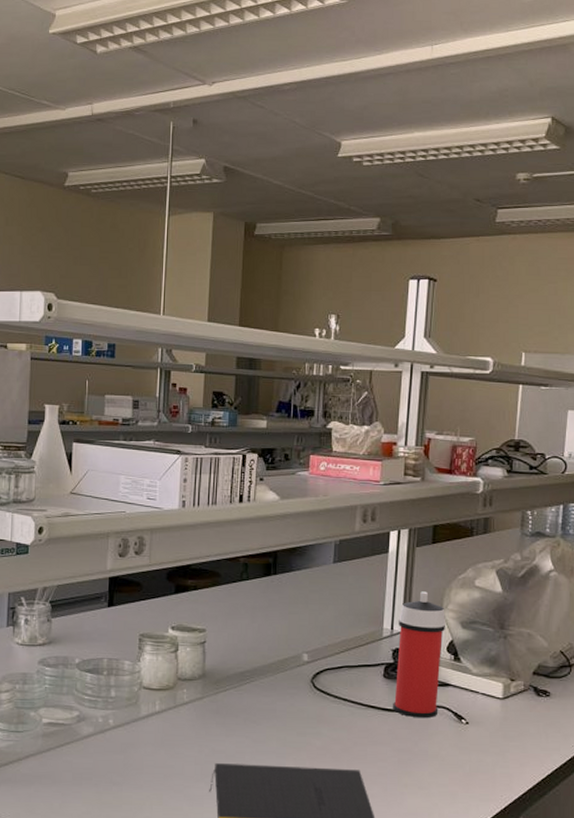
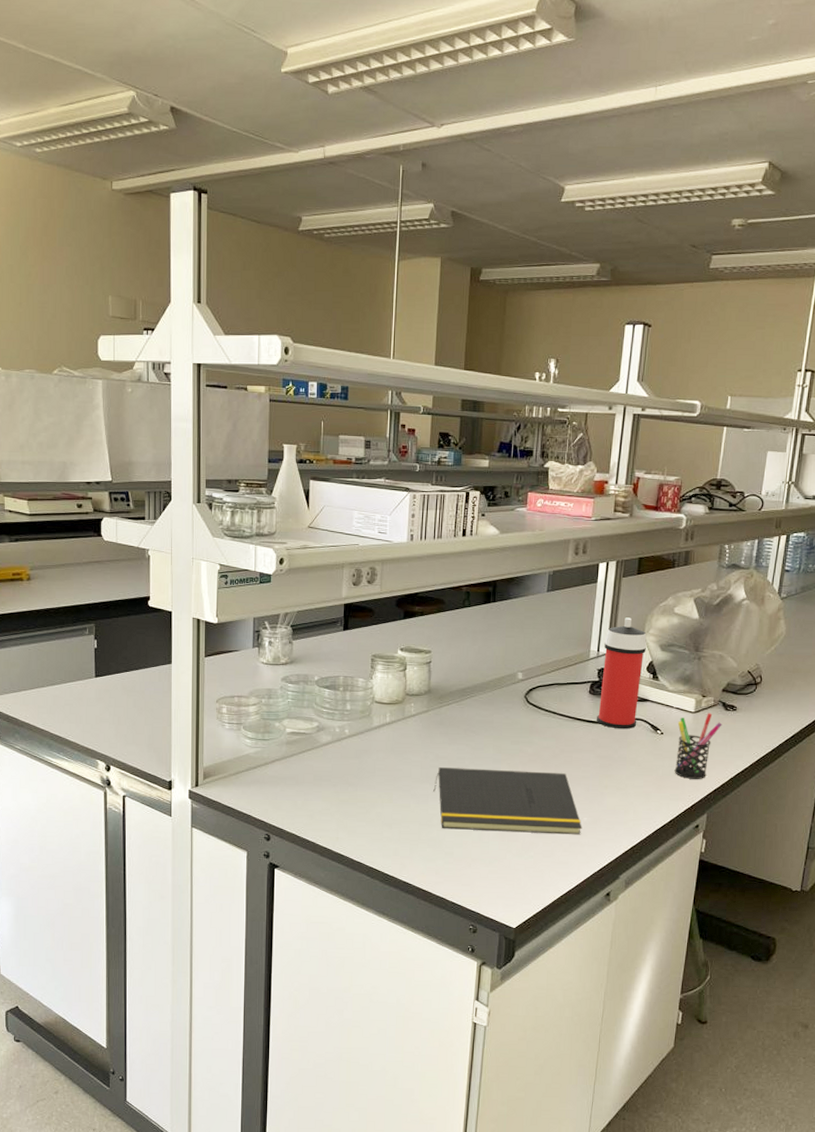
pen holder: none [483,699,535,776] -> present [674,713,722,779]

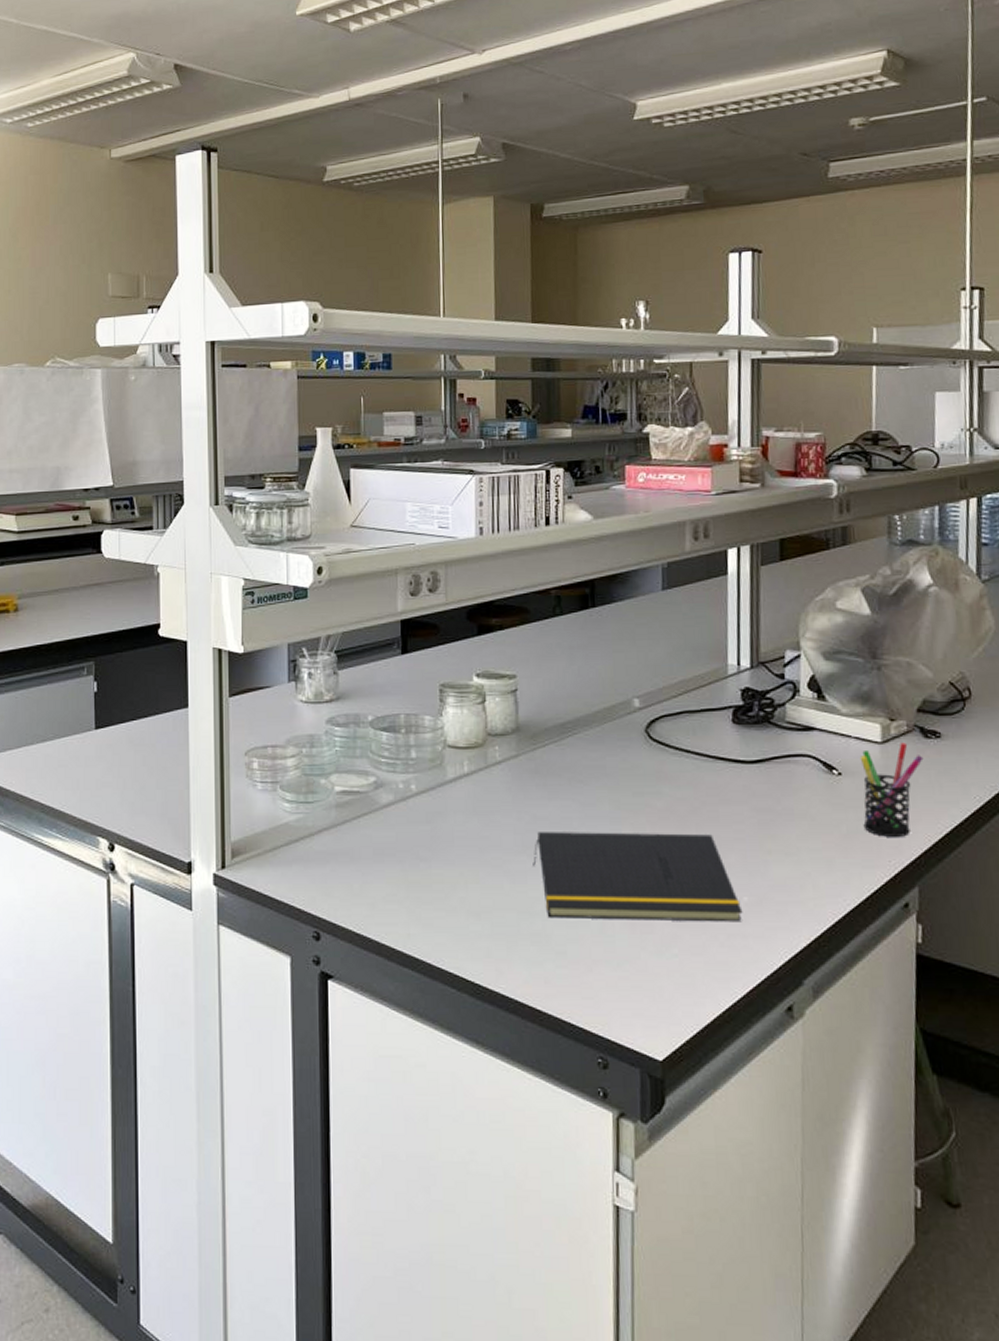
spray can: present [597,617,647,730] -> none [746,618,804,770]

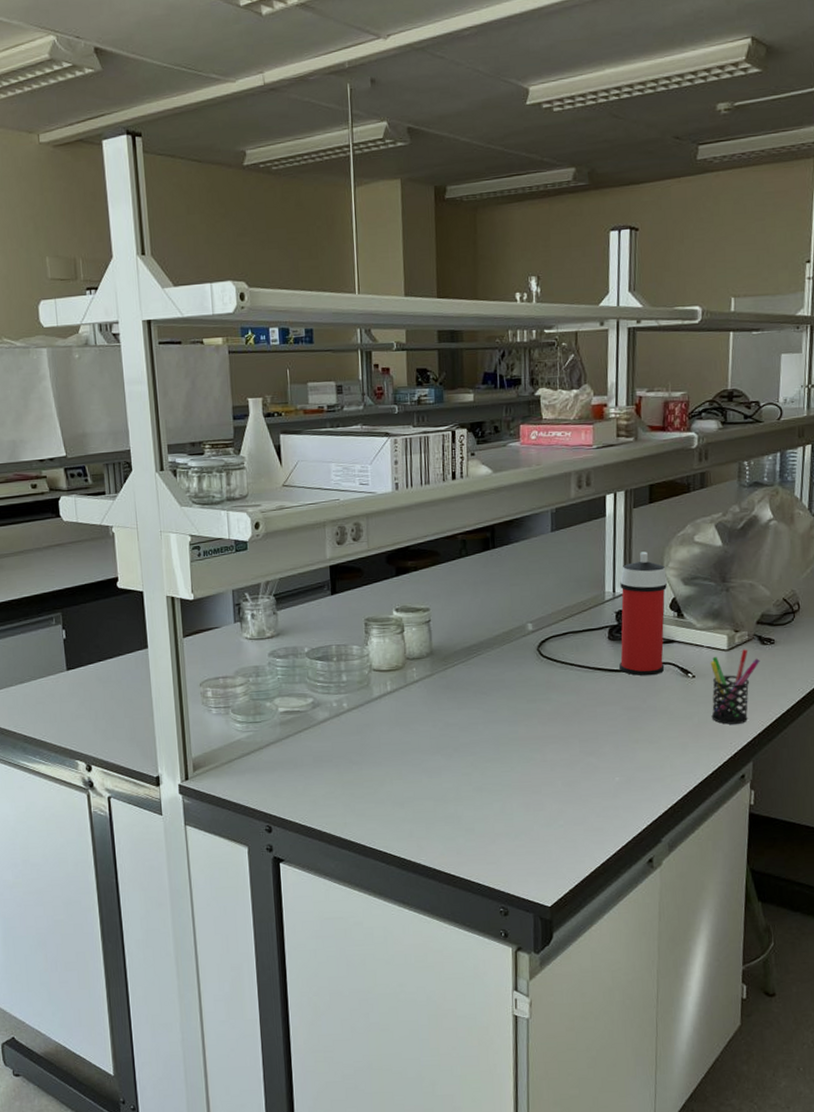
notepad: present [533,832,743,922] -> none [446,730,615,804]
spray can: none [746,618,804,770] -> present [619,551,667,676]

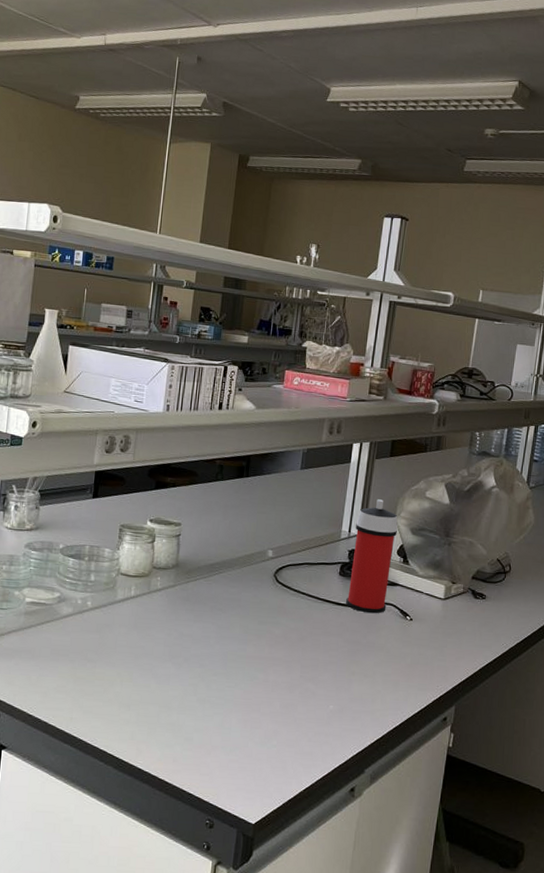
pen holder: present [710,649,760,725] -> none [423,600,472,669]

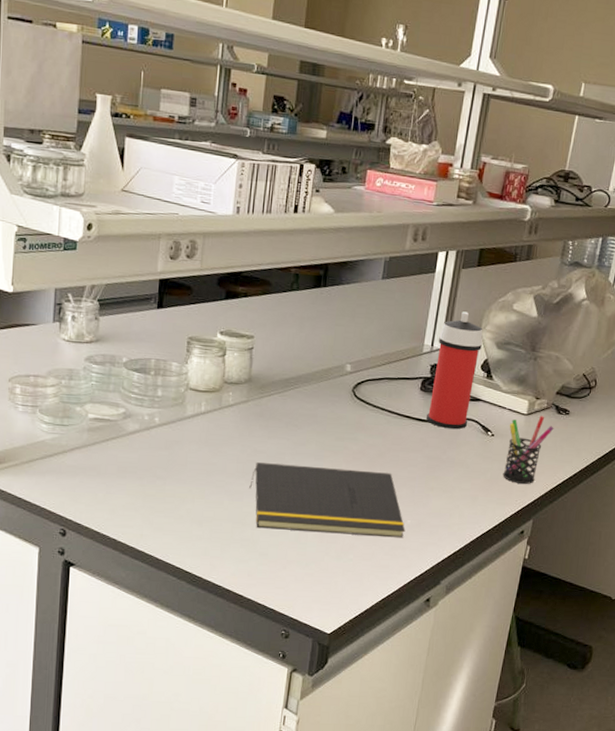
notepad: none [175,646,328,724] -> present [249,462,405,538]
pen holder: none [423,600,472,669] -> present [503,416,554,484]

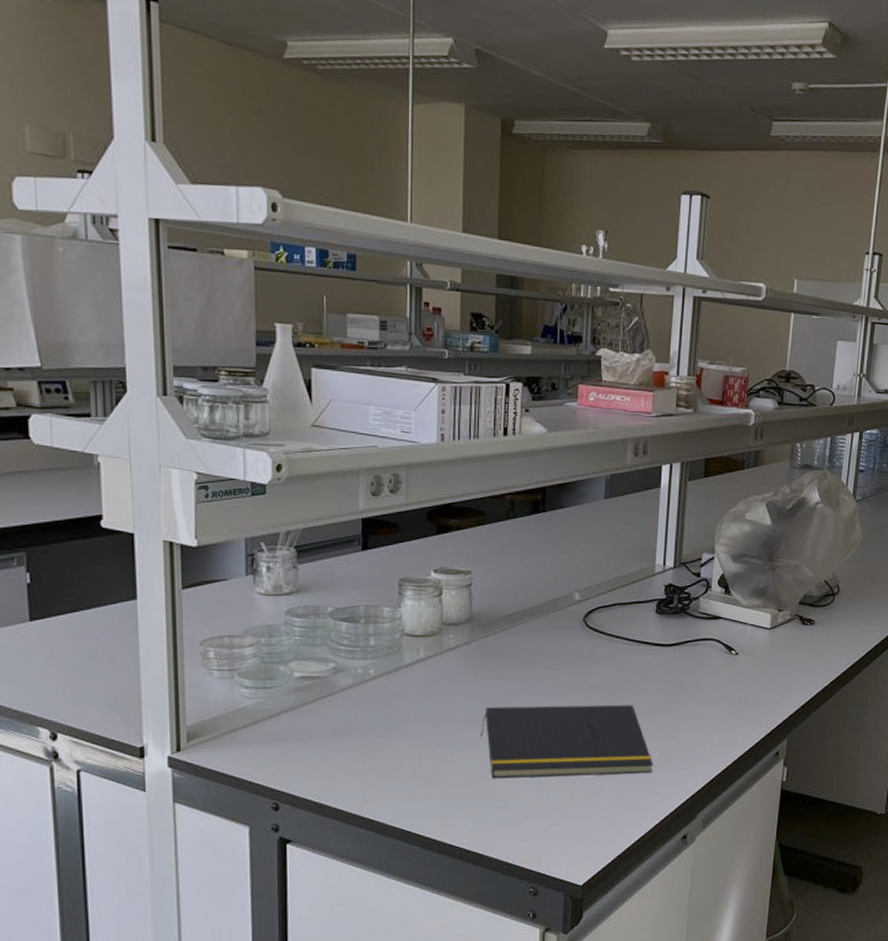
spray can: present [426,311,483,430] -> none [665,526,717,652]
pen holder: present [503,416,554,484] -> none [751,628,800,702]

